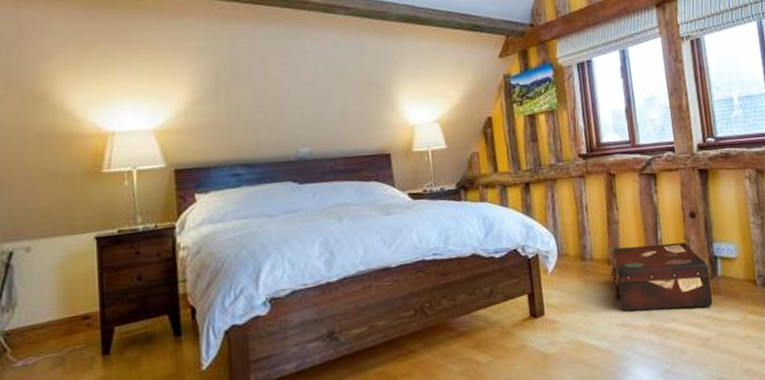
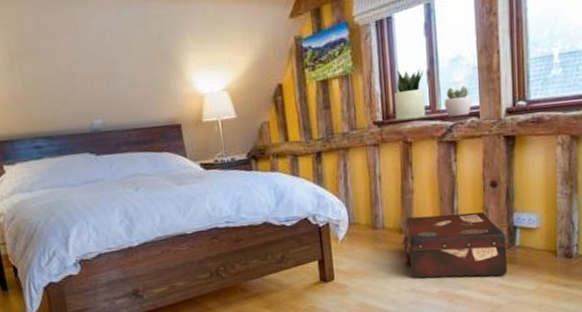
planter: none [597,106,629,156] -> present [393,68,429,123]
succulent plant: none [642,123,667,151] -> present [444,86,471,117]

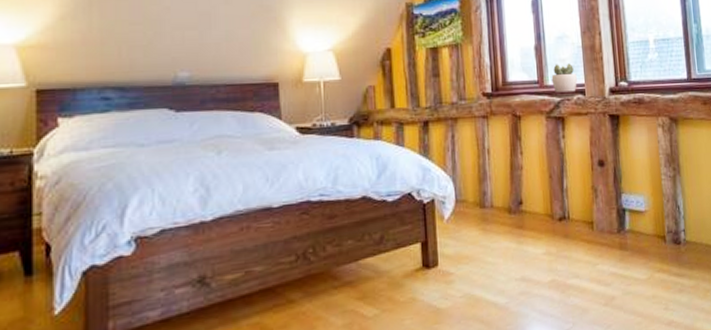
planter: present [393,68,429,123] -> none [502,43,537,96]
suitcase: present [402,212,508,279] -> none [511,192,619,265]

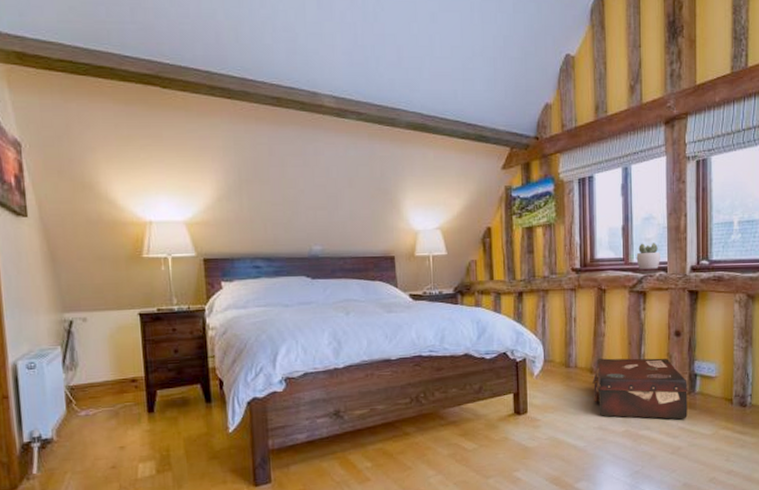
suitcase: none [511,192,619,265] -> present [592,358,689,420]

